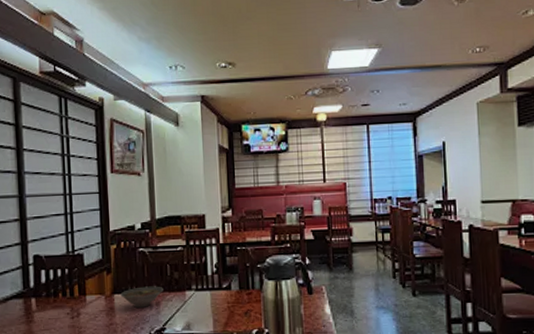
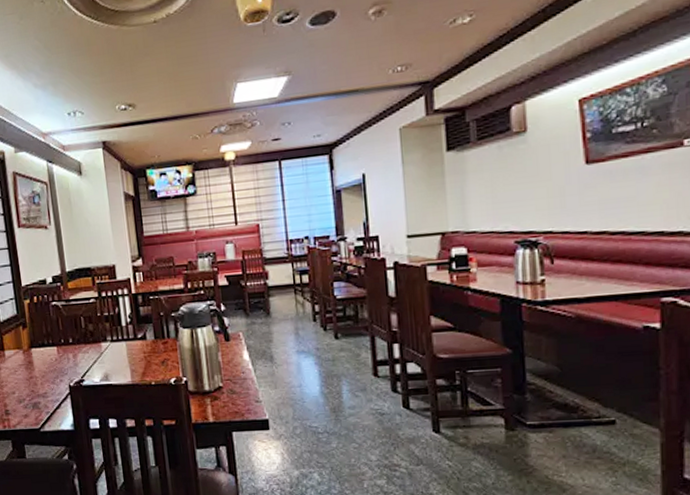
soup bowl: present [120,286,163,308] -> none [37,339,79,361]

